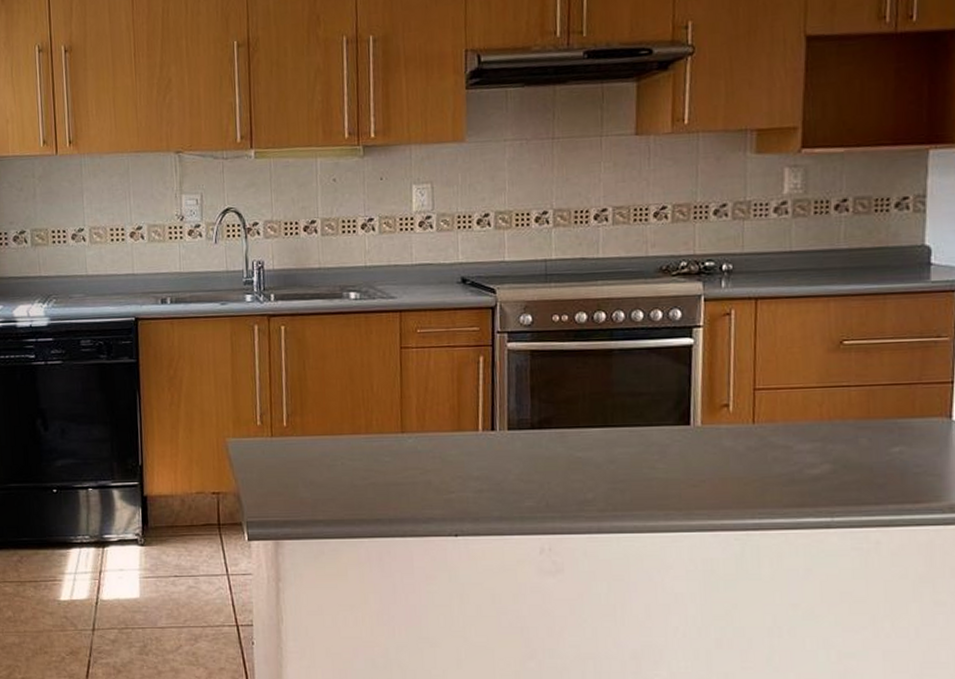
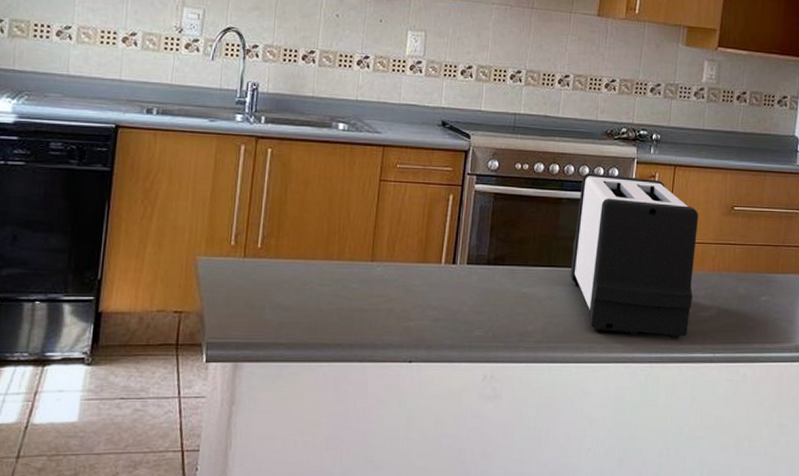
toaster: none [631,317,796,502] -> present [570,173,699,339]

